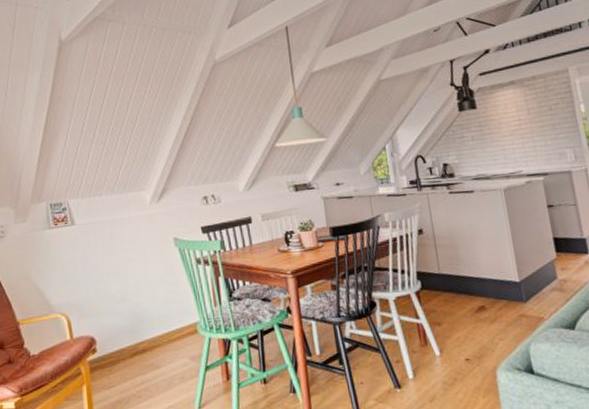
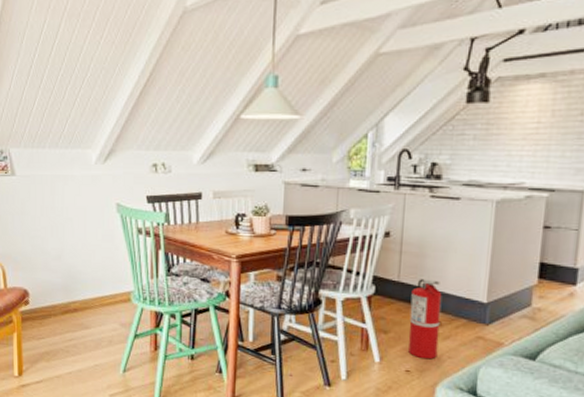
fire extinguisher: none [453,266,490,345] -> present [408,278,442,360]

